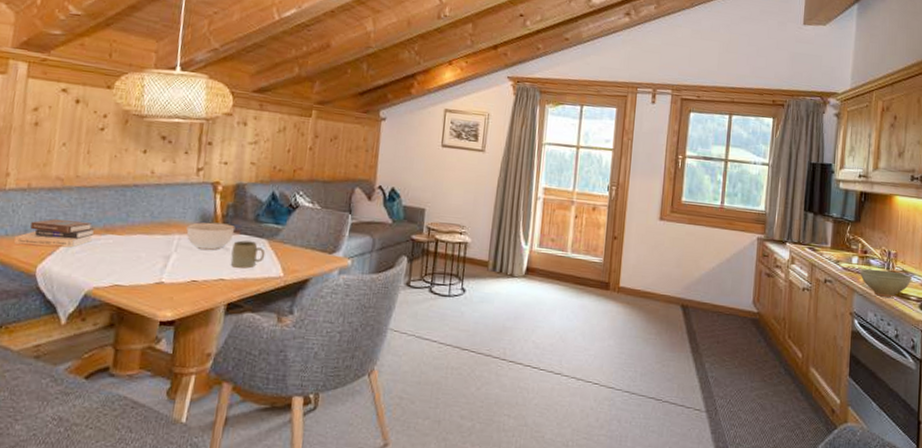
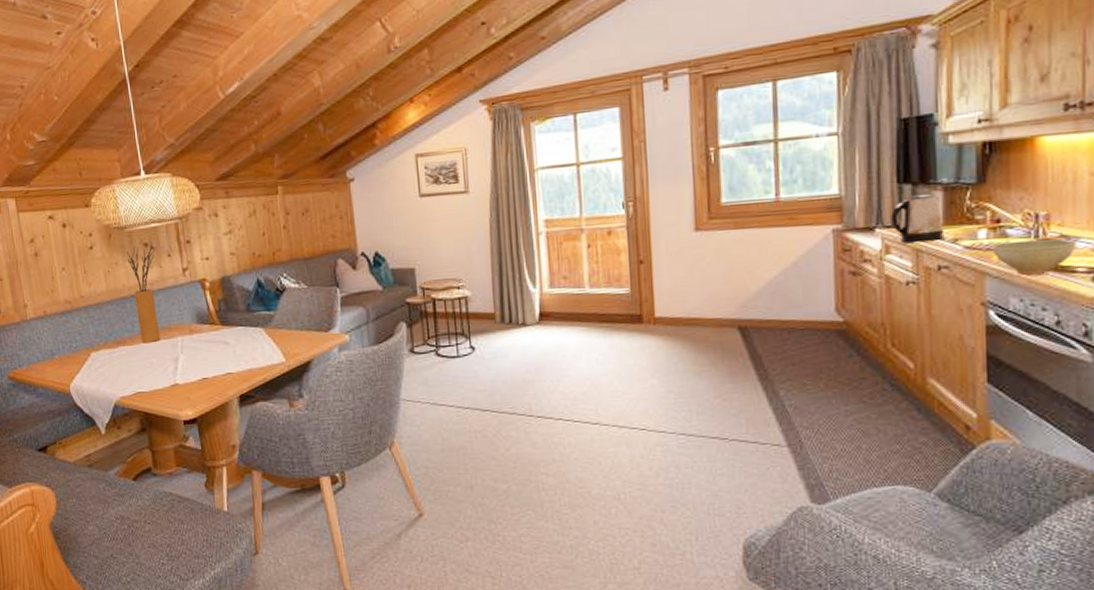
books: present [14,219,94,248] -> none [45,338,108,369]
vase: none [133,136,174,237] -> present [126,241,161,344]
bowl: present [185,222,236,251] -> none [185,318,231,348]
mug: present [230,240,266,269] -> none [231,332,264,361]
kettle: none [797,222,831,261] -> present [891,193,945,244]

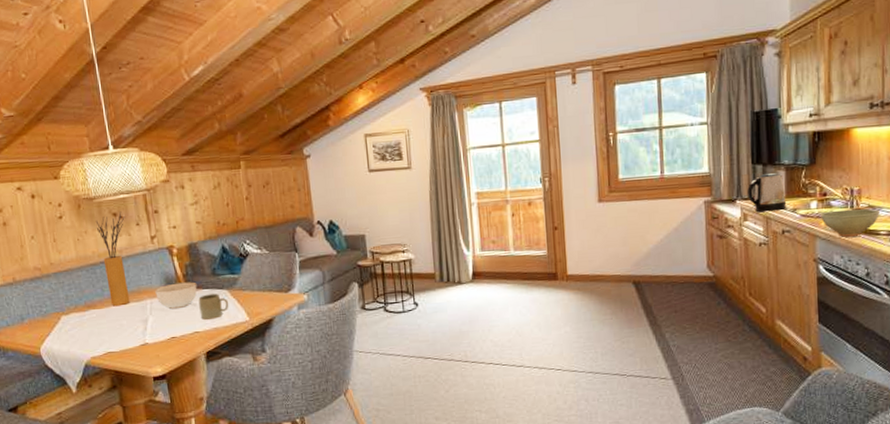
bowl: none [185,318,231,348] -> present [154,281,198,310]
mug: none [231,332,264,361] -> present [198,293,229,321]

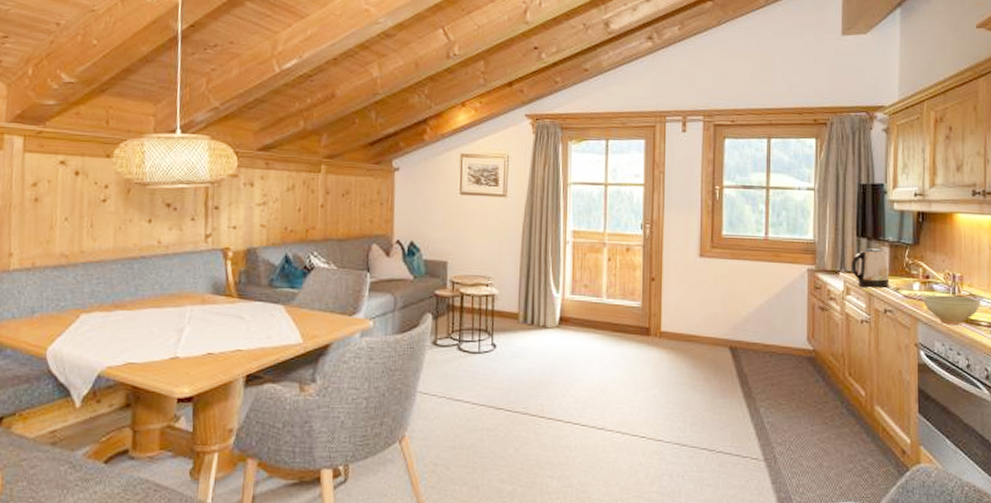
vase: present [95,211,130,307] -> none [143,202,180,310]
bowl: present [154,281,198,310] -> none [197,290,249,321]
mug: present [198,293,229,321] -> none [246,308,282,338]

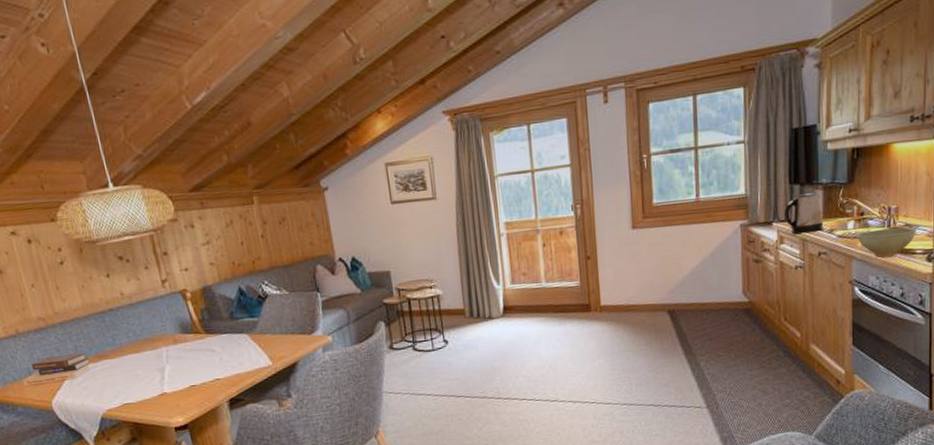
books: none [21,298,103,328] -> present [22,353,91,388]

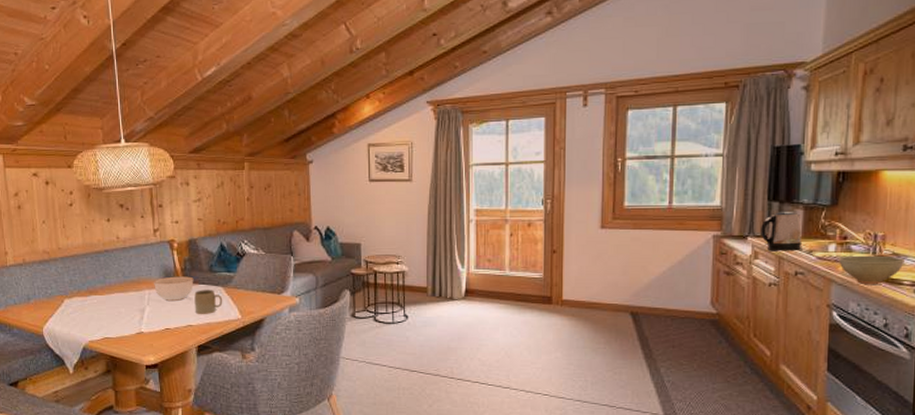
books: present [22,353,91,388] -> none [21,287,81,312]
bowl: none [169,326,216,357] -> present [153,276,194,302]
mug: none [217,338,250,367] -> present [194,290,223,315]

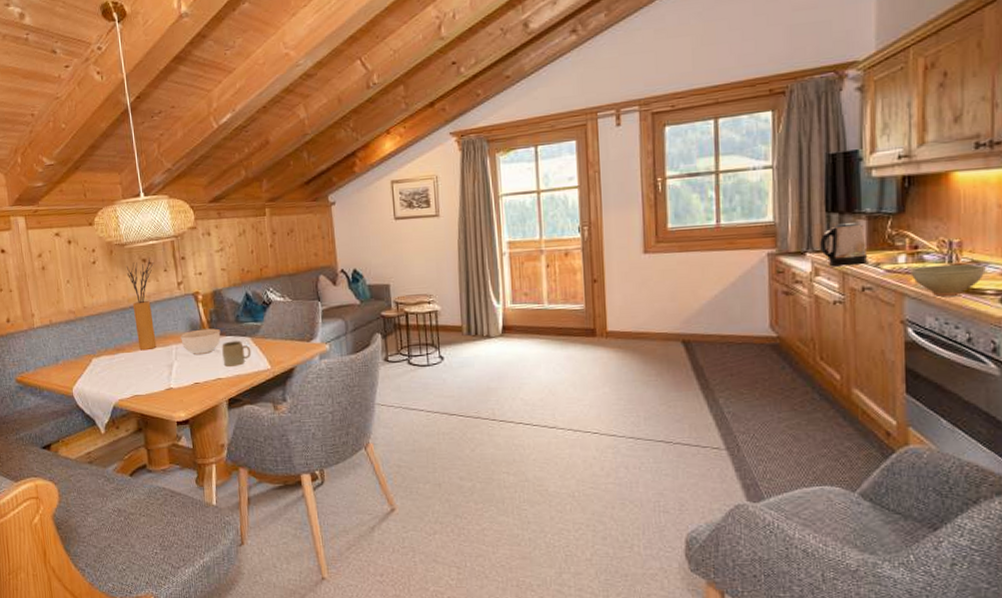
vase: none [103,203,131,294] -> present [126,257,157,351]

